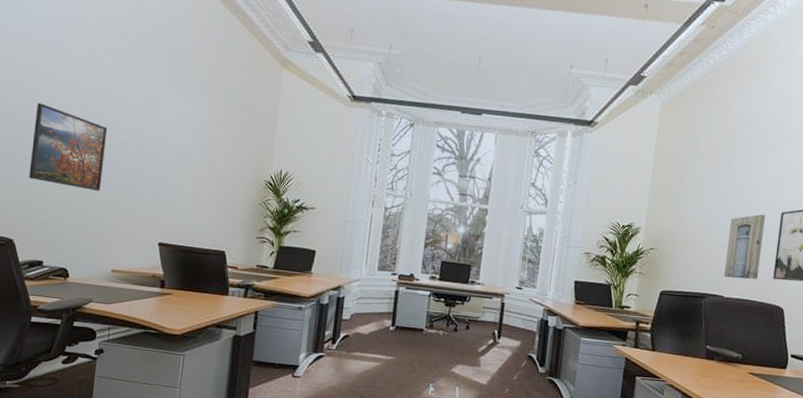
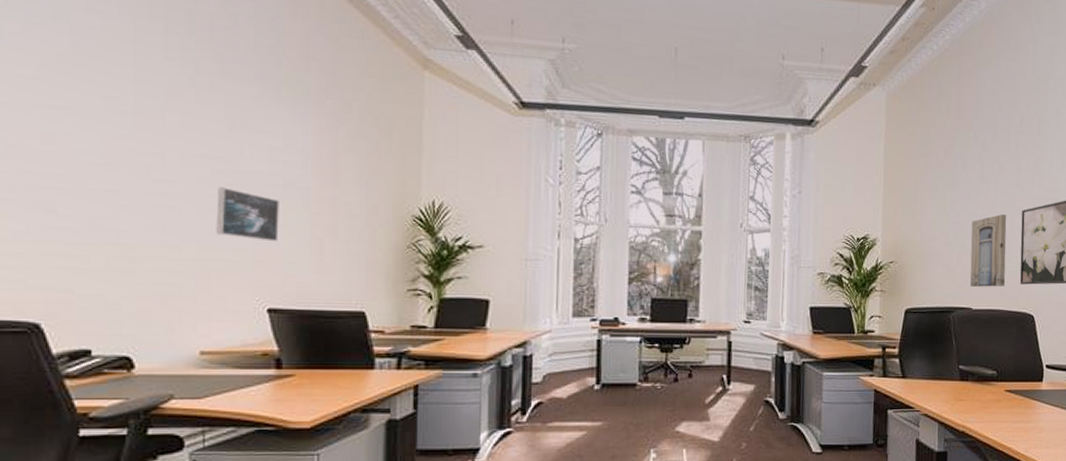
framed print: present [29,103,108,191] -> none [58,130,177,246]
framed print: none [129,150,173,194] -> present [216,187,279,242]

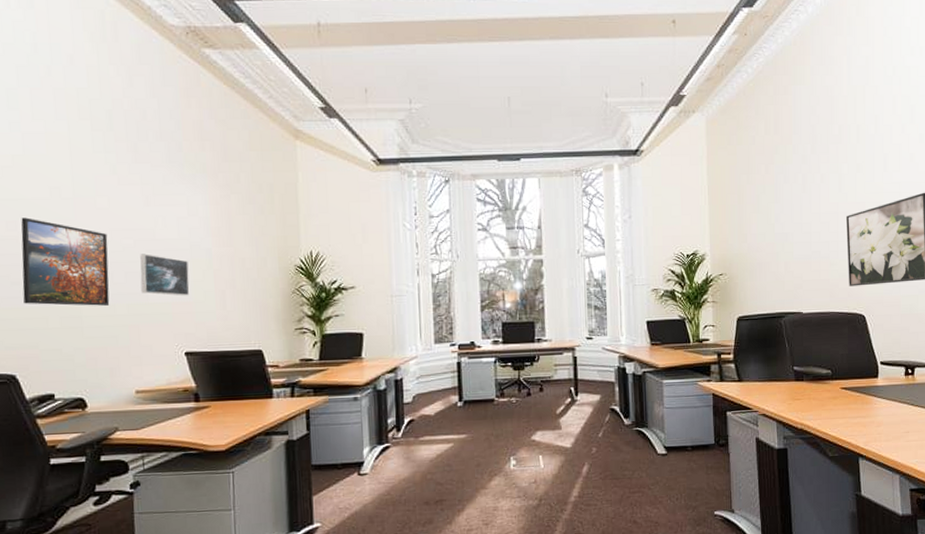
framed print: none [58,130,177,246] -> present [21,217,110,306]
wall art: present [970,214,1007,287] -> none [797,222,834,292]

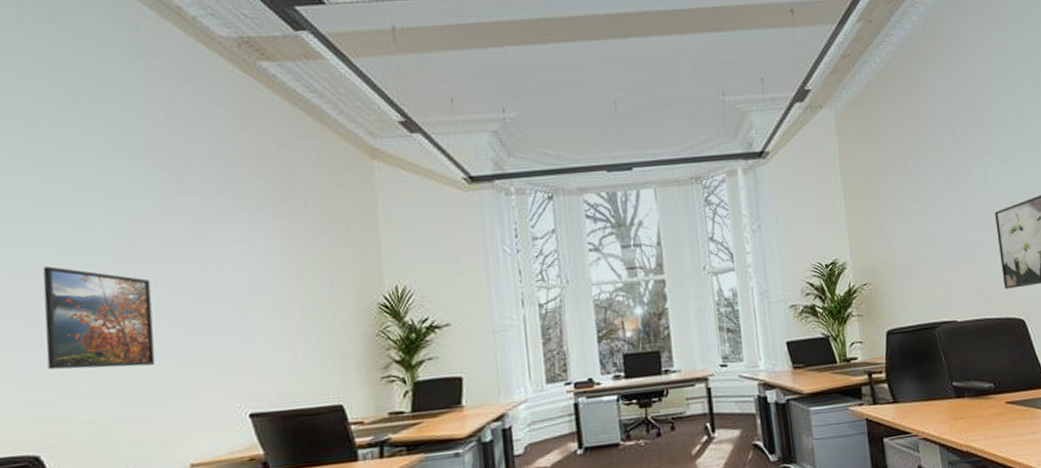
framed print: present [140,254,190,296] -> none [191,300,253,348]

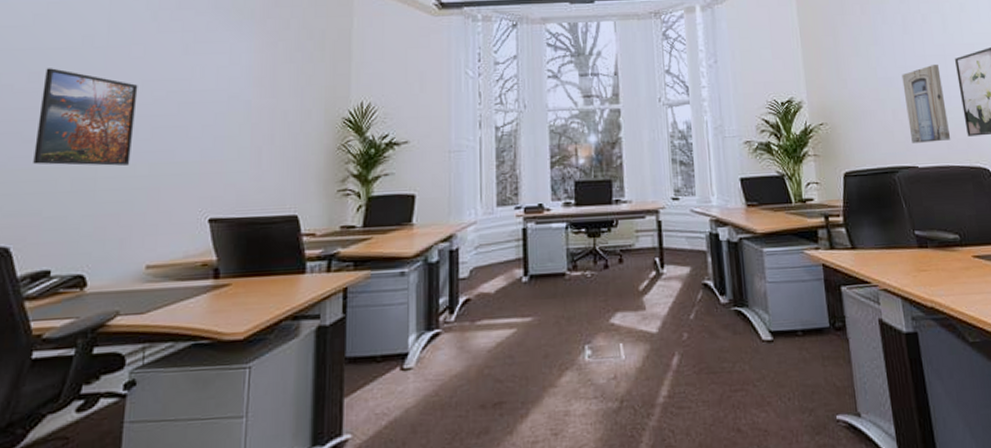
wall art: none [943,219,989,298] -> present [901,65,951,143]

